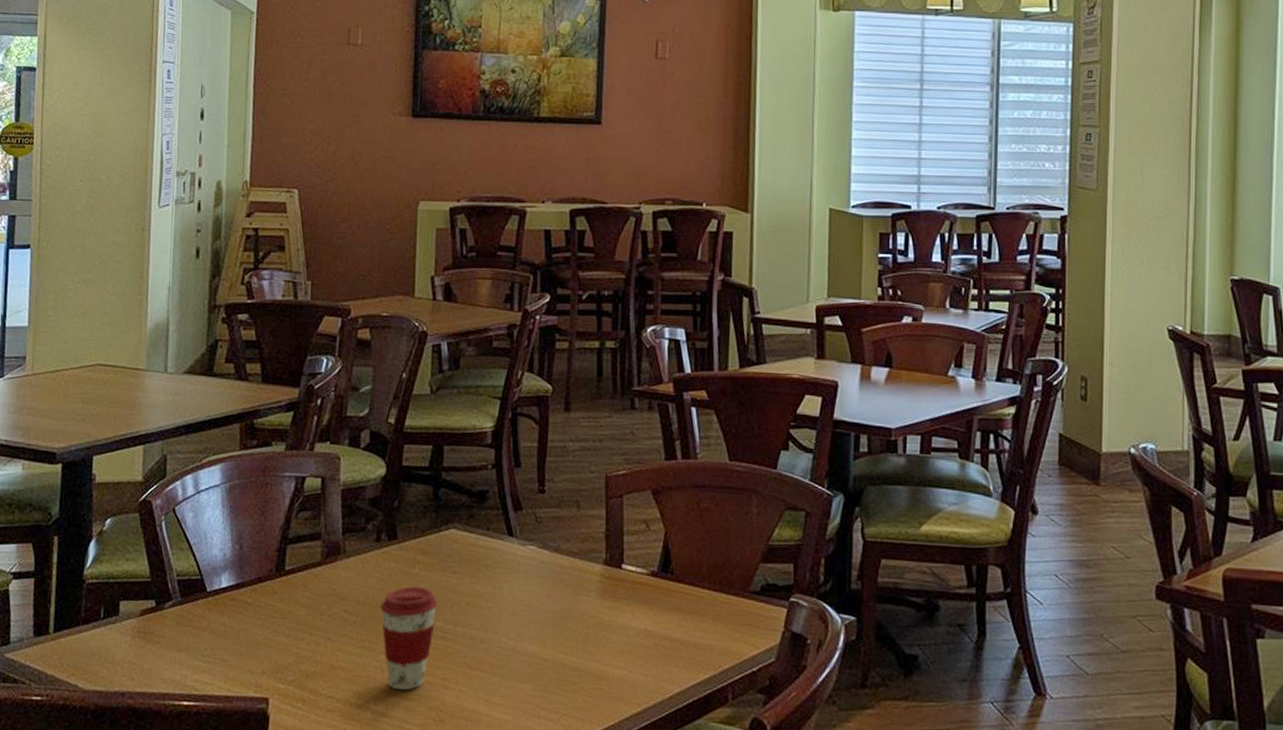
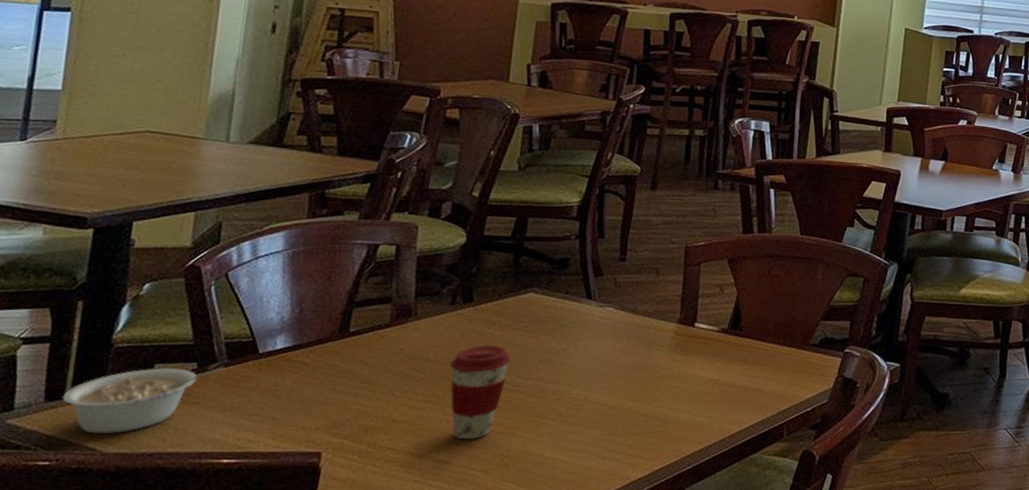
legume: none [47,604,179,671] -> present [62,366,225,434]

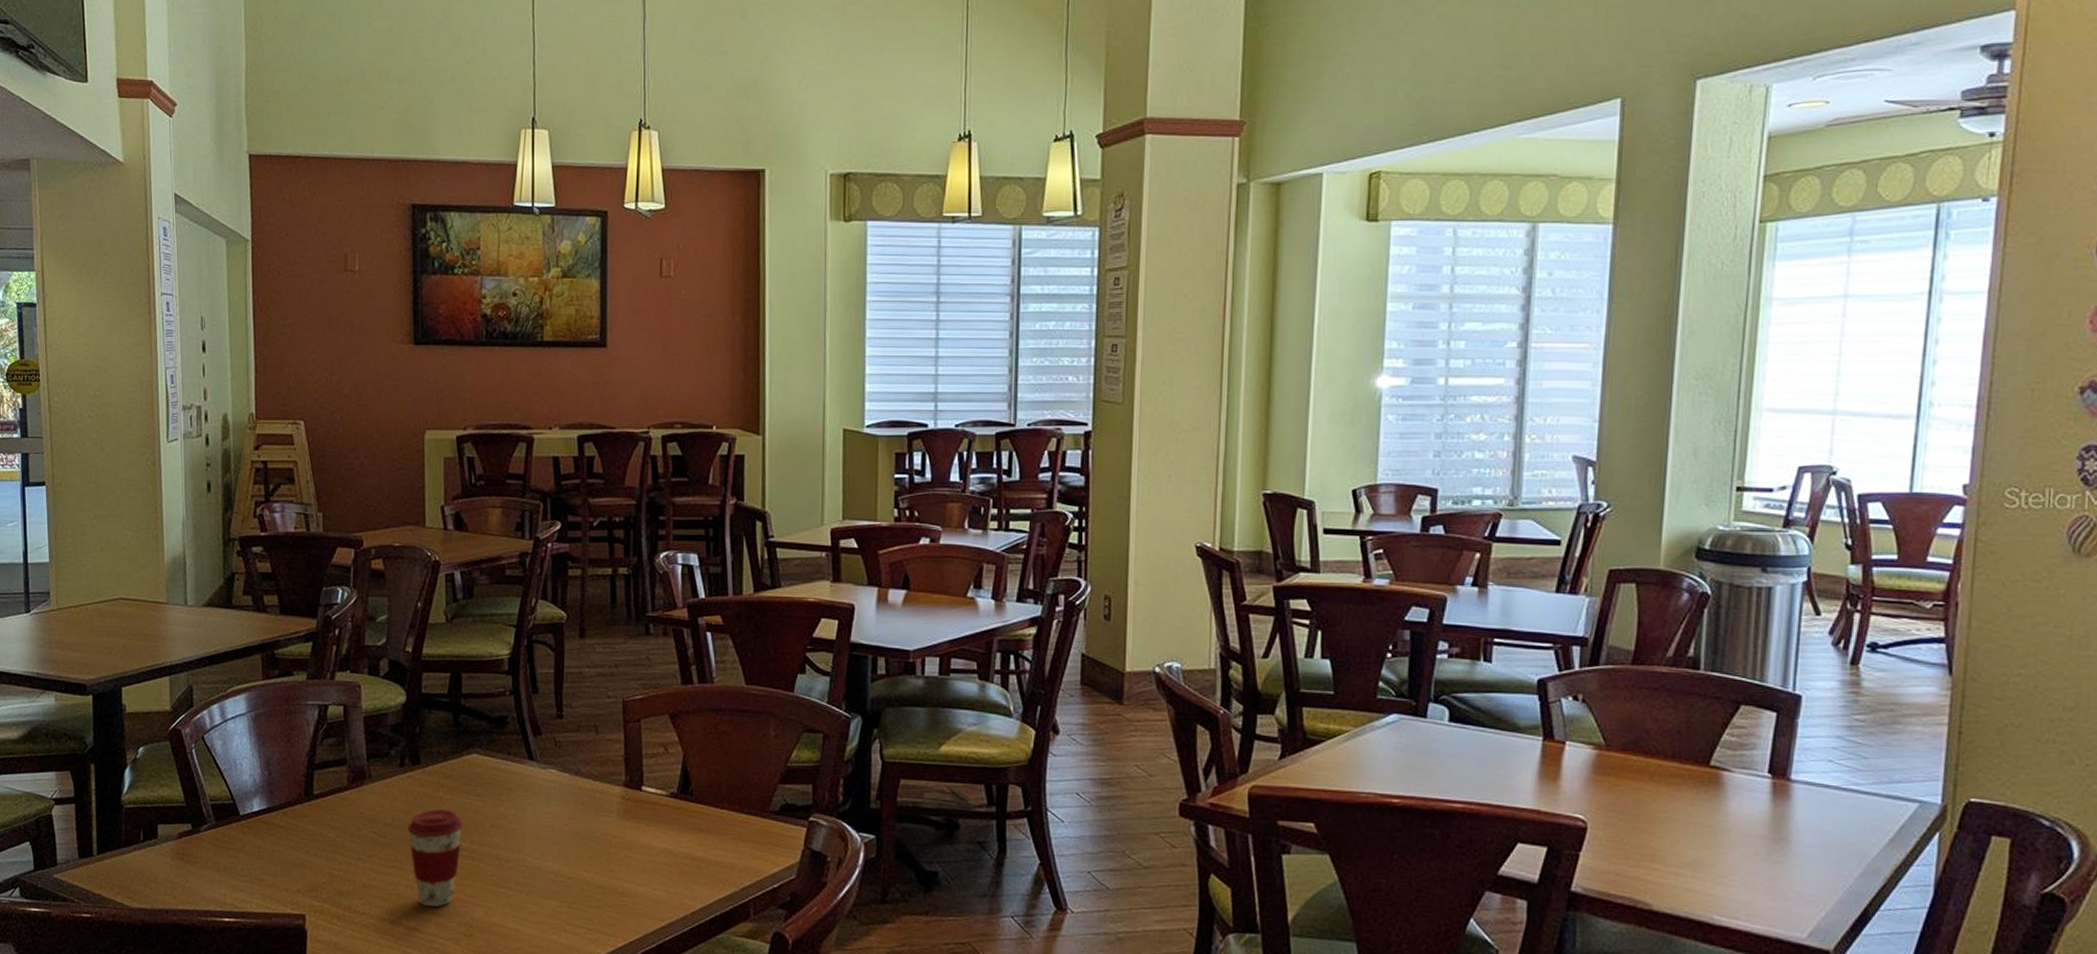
legume: present [62,366,225,434] -> none [91,827,214,890]

